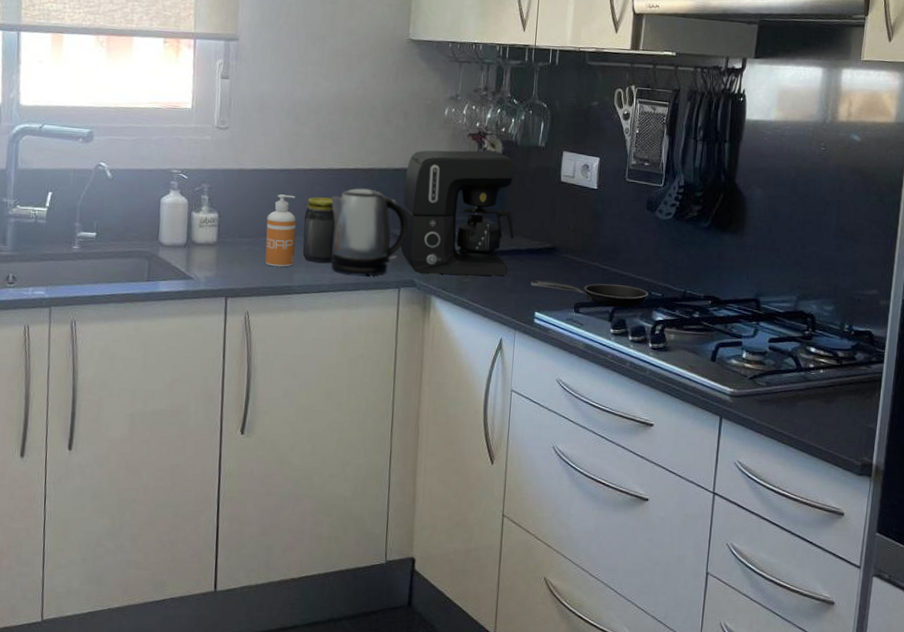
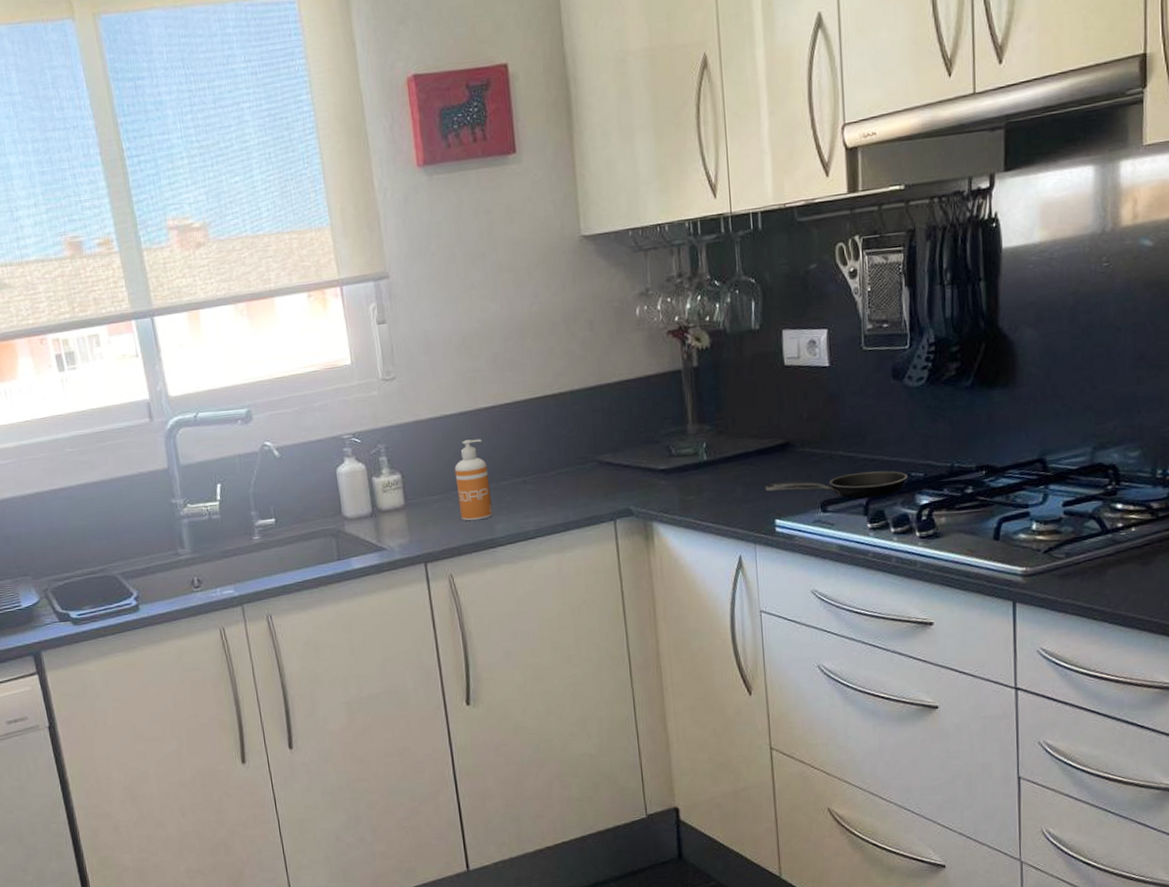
jar: present [302,197,336,264] -> none [495,434,536,509]
kettle: present [331,188,409,275] -> none [522,415,615,515]
coffee maker: present [400,150,514,276] -> none [602,345,738,499]

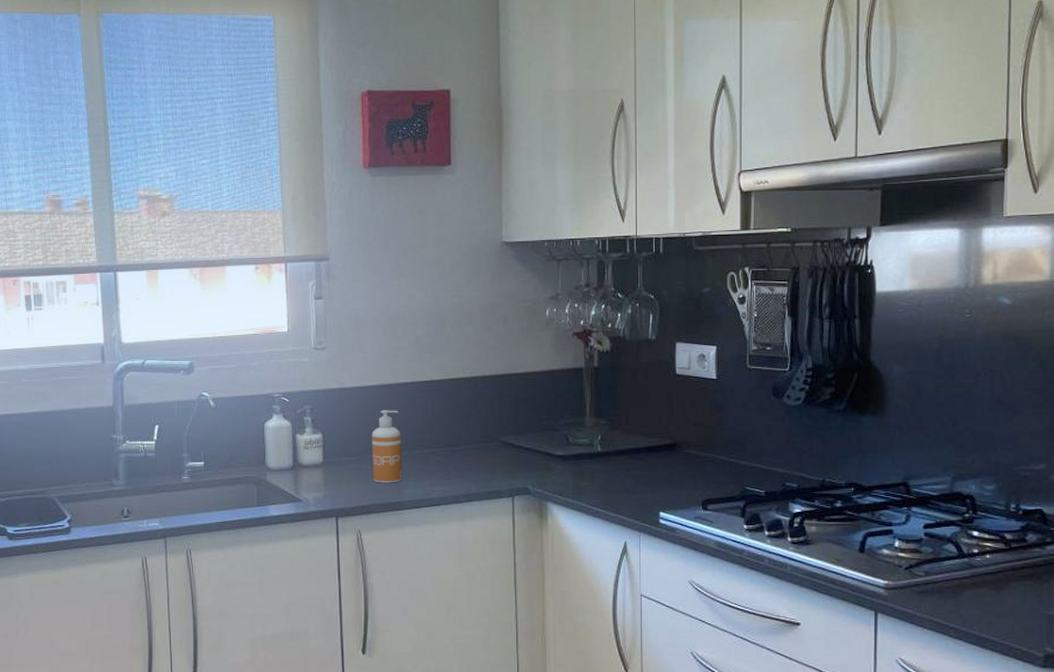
frying pan: present [765,470,909,499] -> none [652,477,784,501]

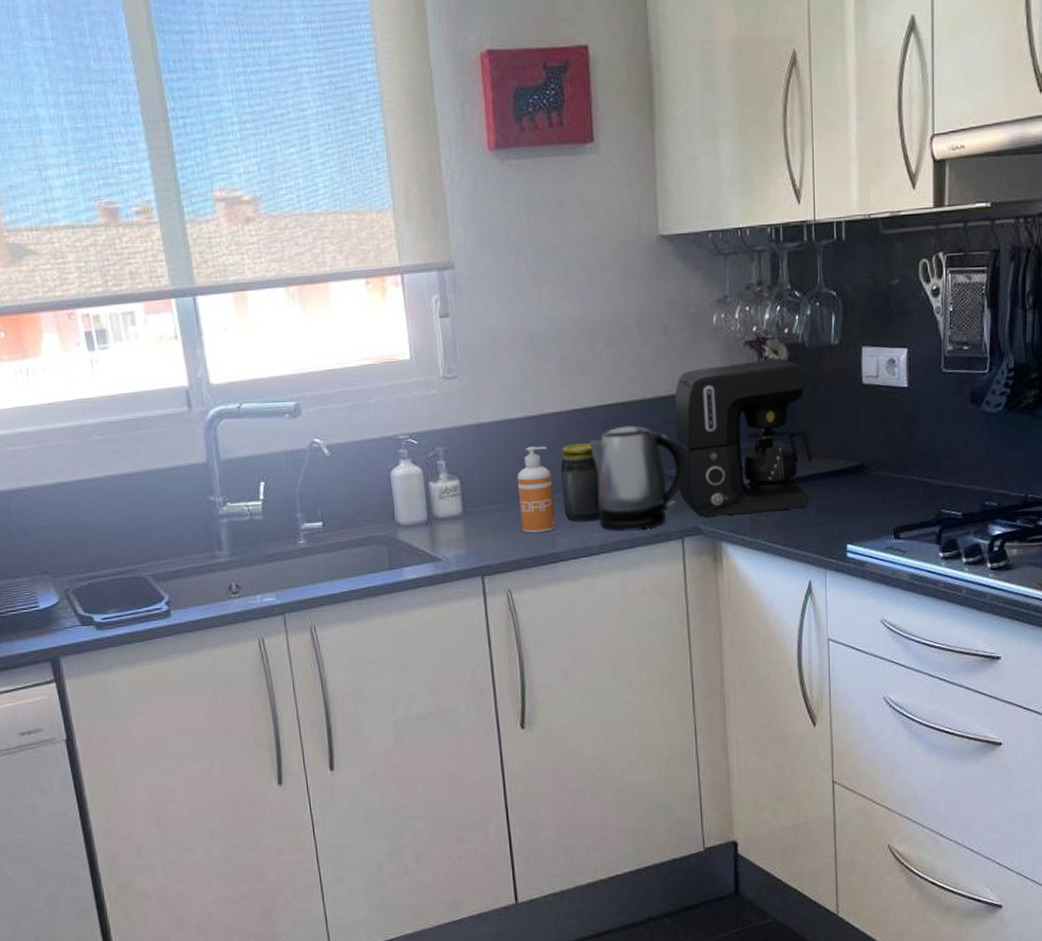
jar: none [409,410,442,477] -> present [560,443,601,522]
kettle: none [435,397,518,486] -> present [589,425,686,530]
coffee maker: none [511,348,630,480] -> present [675,358,812,517]

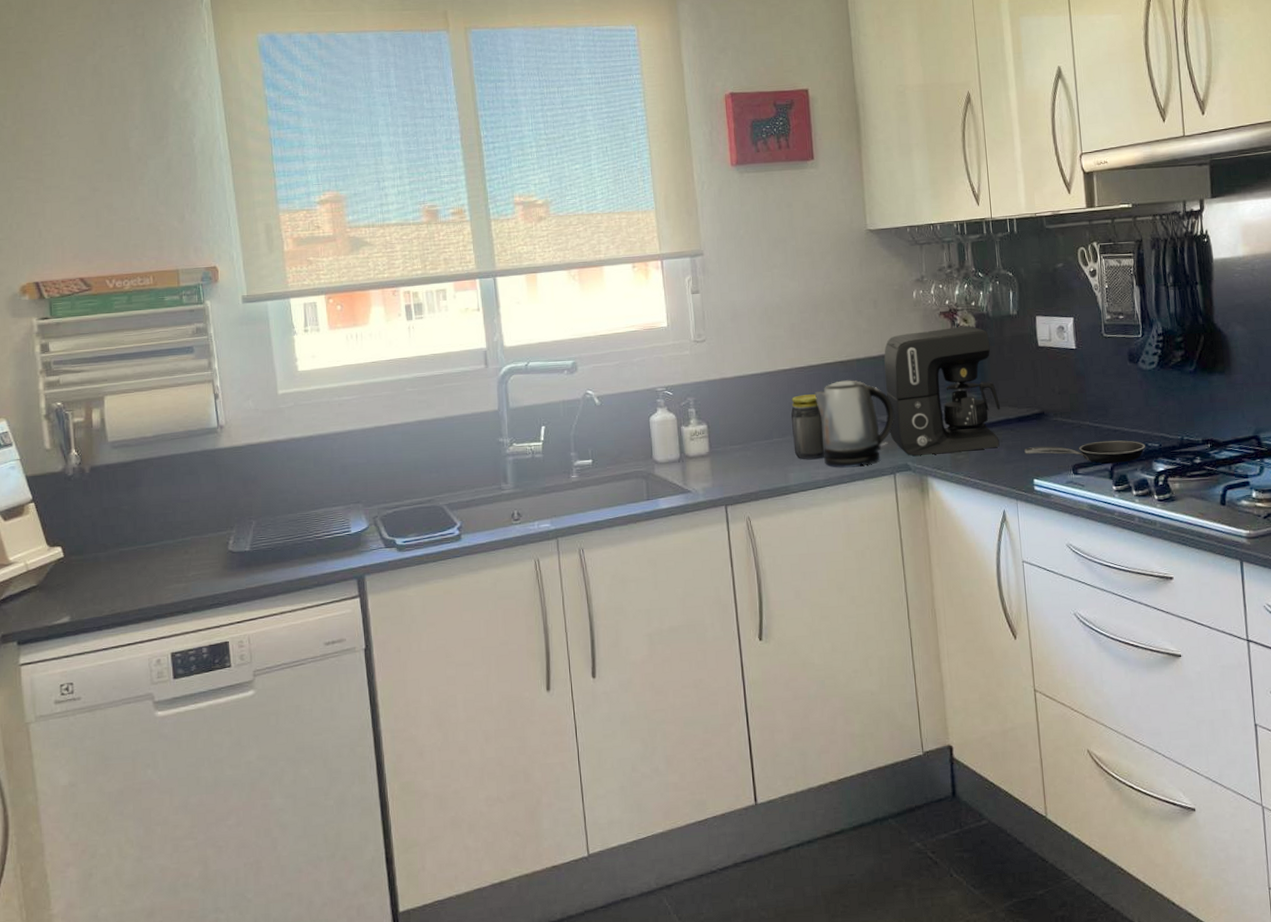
soap dispenser: present [517,446,557,534] -> none [754,396,788,470]
frying pan: none [838,498,983,526] -> present [1024,440,1146,464]

